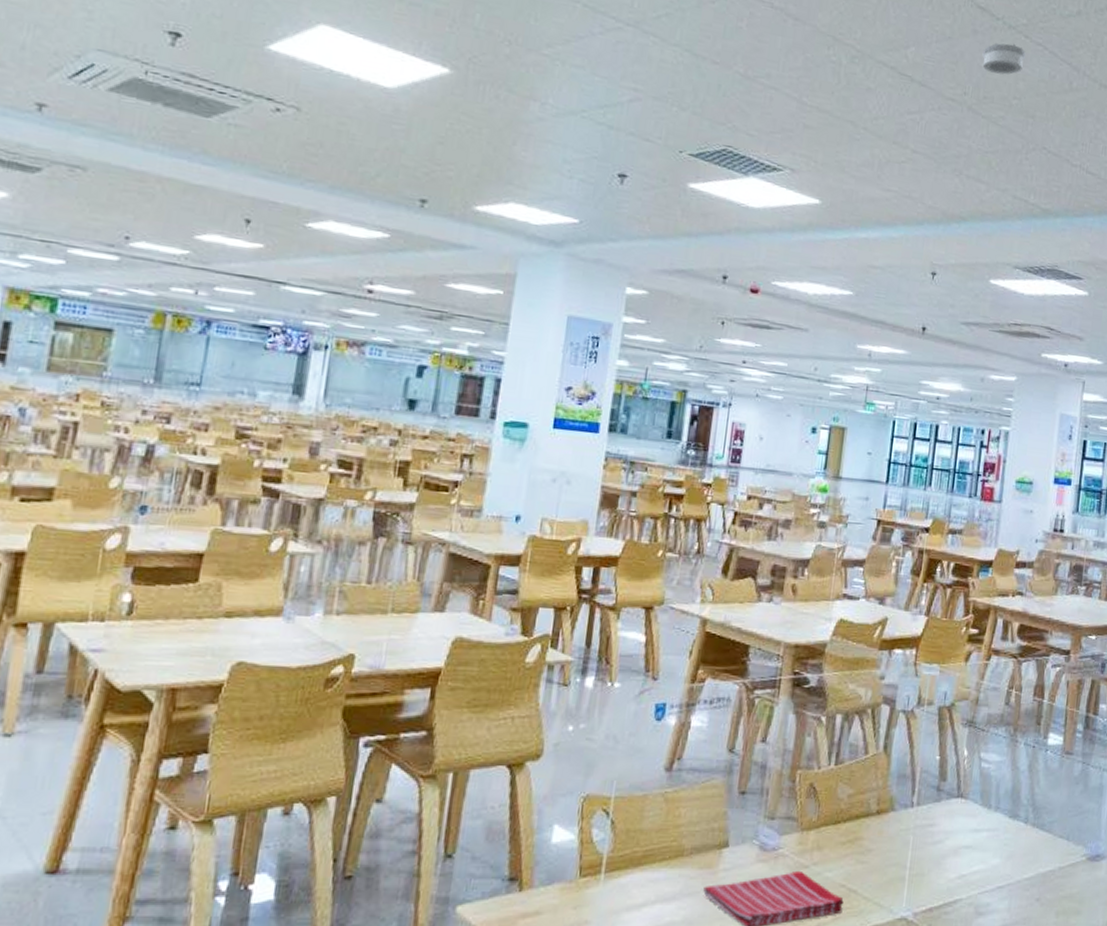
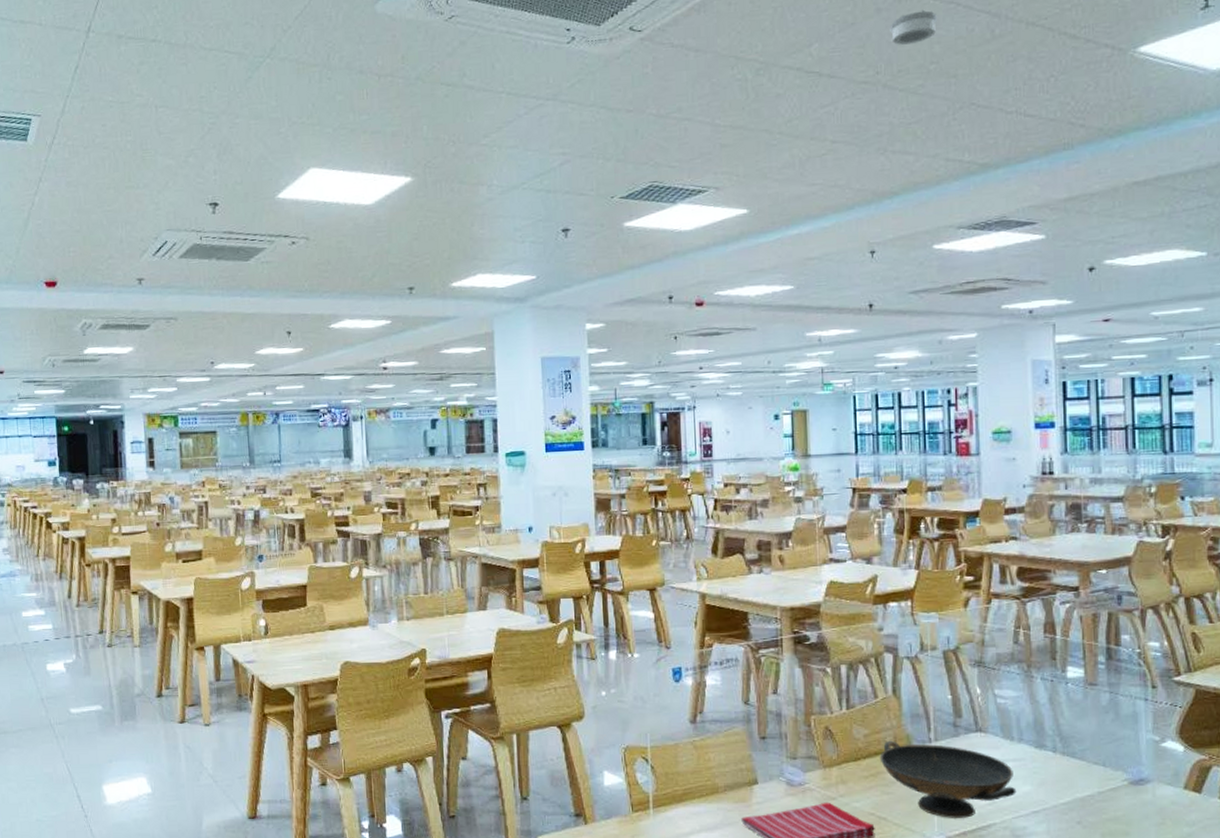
decorative bowl: none [860,802,986,894] -> present [879,740,1017,819]

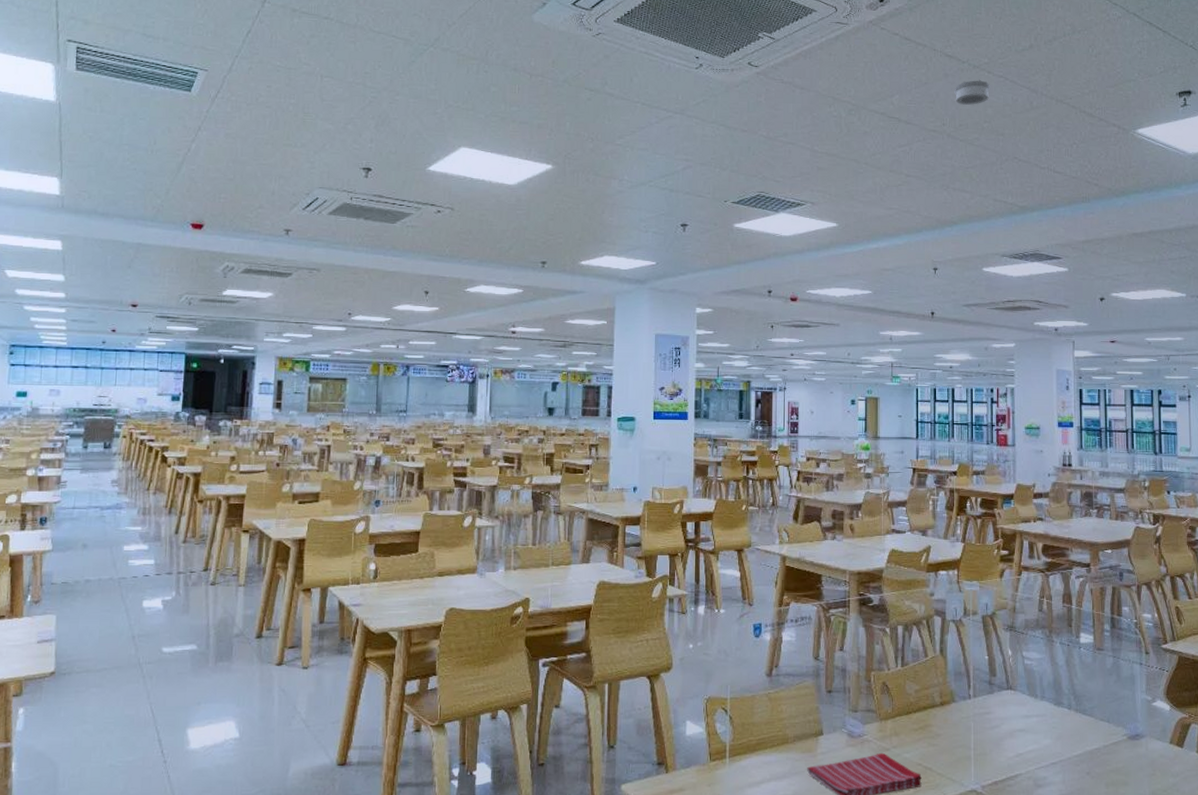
decorative bowl: present [879,740,1017,819] -> none [927,696,1039,770]

